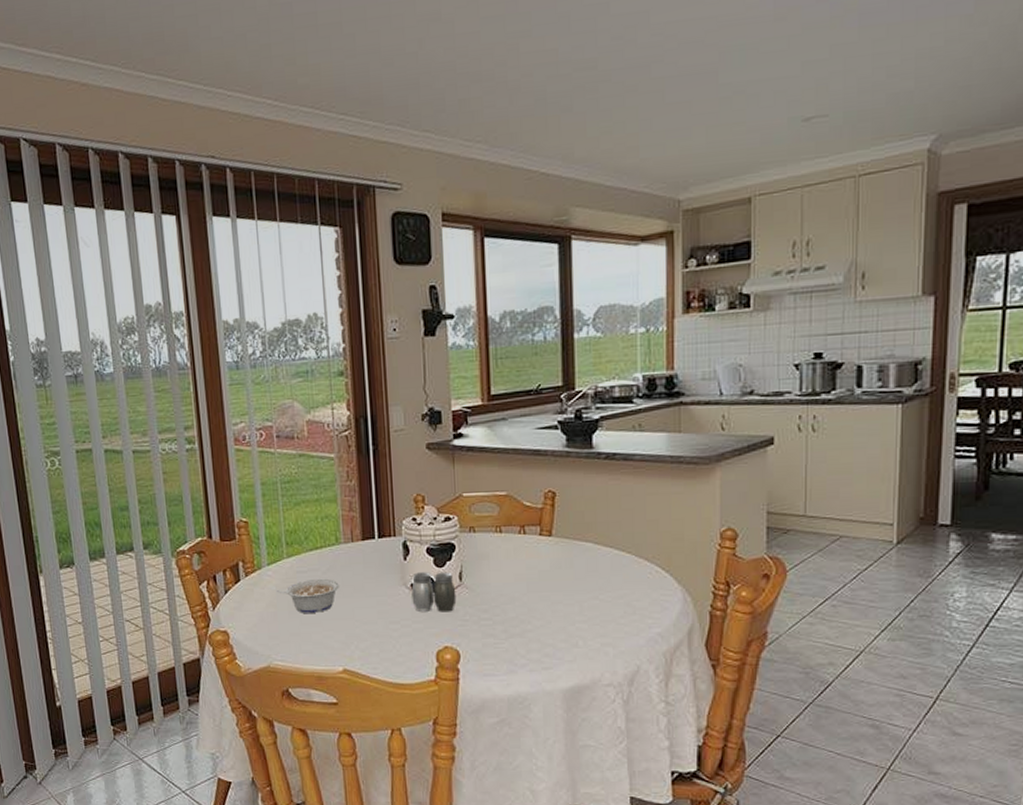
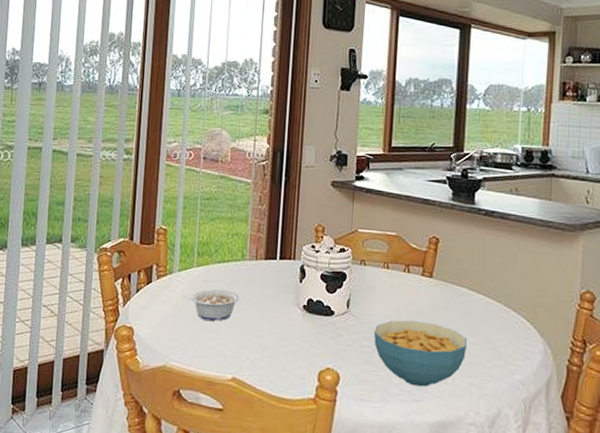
salt and pepper shaker: present [411,571,457,612] -> none [302,295,343,336]
cereal bowl: none [492,584,598,654] -> present [373,320,468,387]

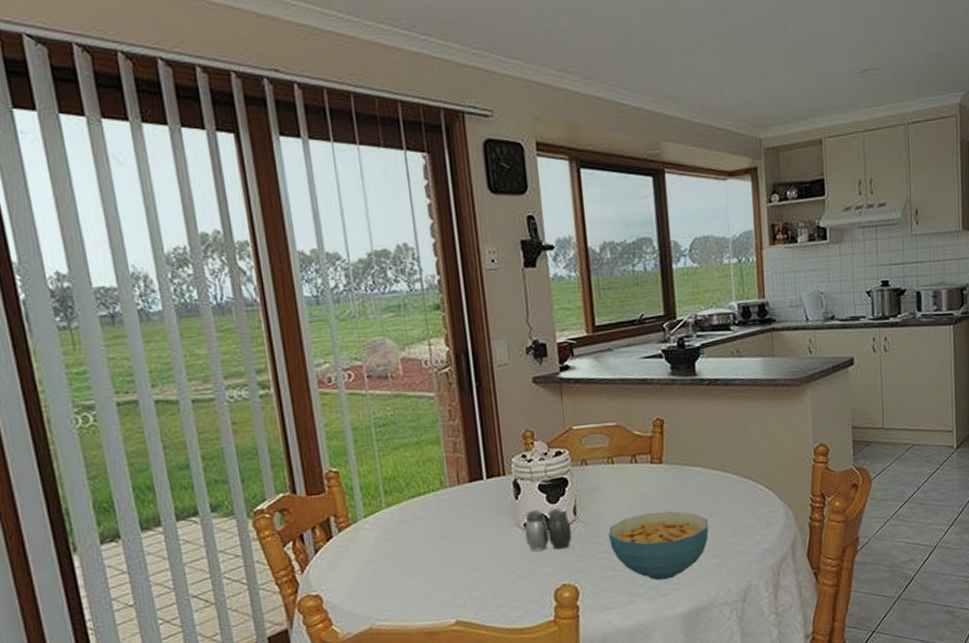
legume: present [183,289,239,321] -> none [376,526,447,566]
salt and pepper shaker: none [302,295,343,336] -> present [525,507,572,552]

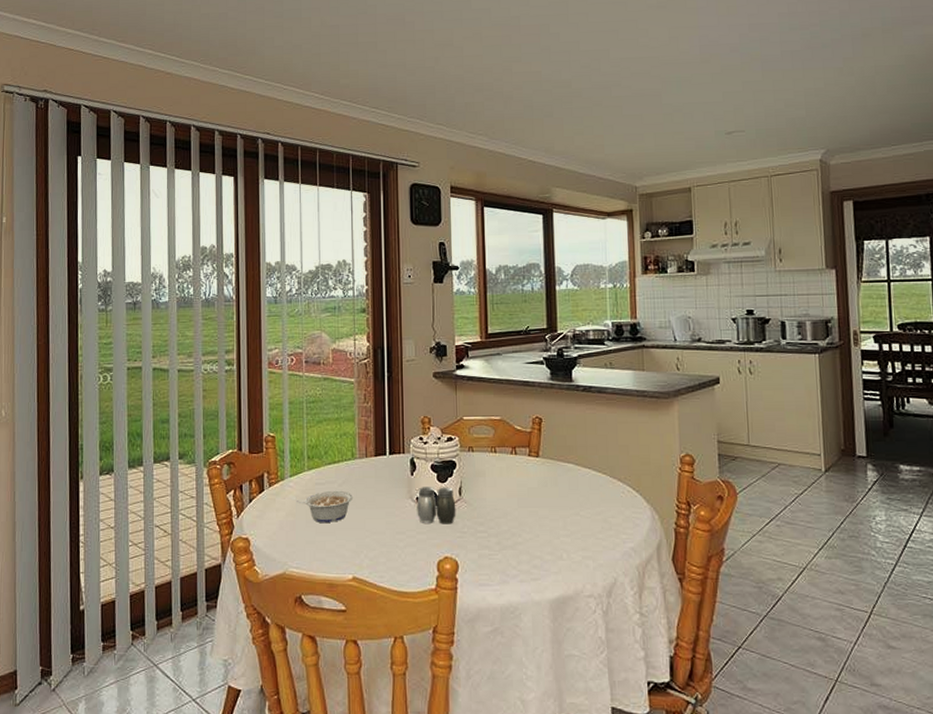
legume: none [376,526,447,566] -> present [297,491,353,522]
cereal bowl: present [608,511,709,581] -> none [487,500,579,565]

